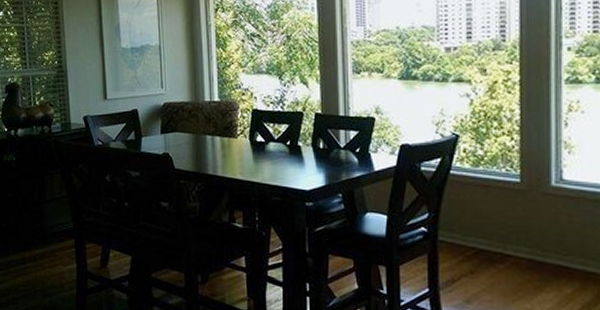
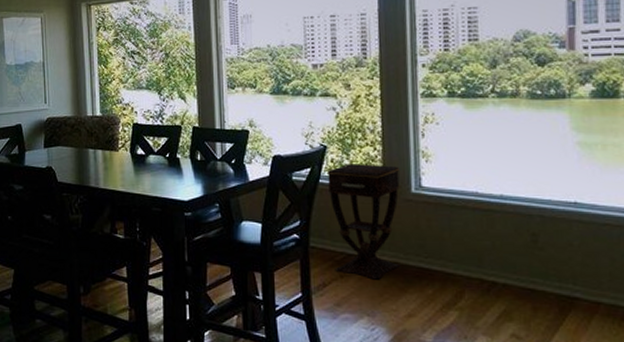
side table: none [458,154,540,277] -> present [326,164,400,280]

